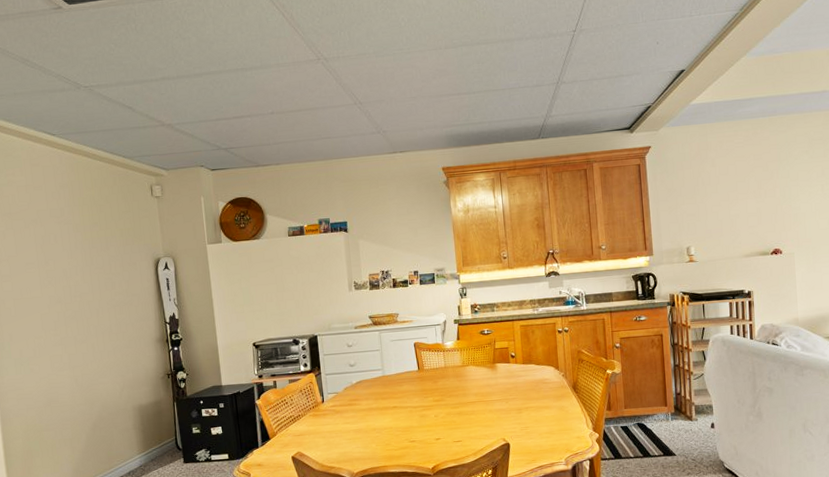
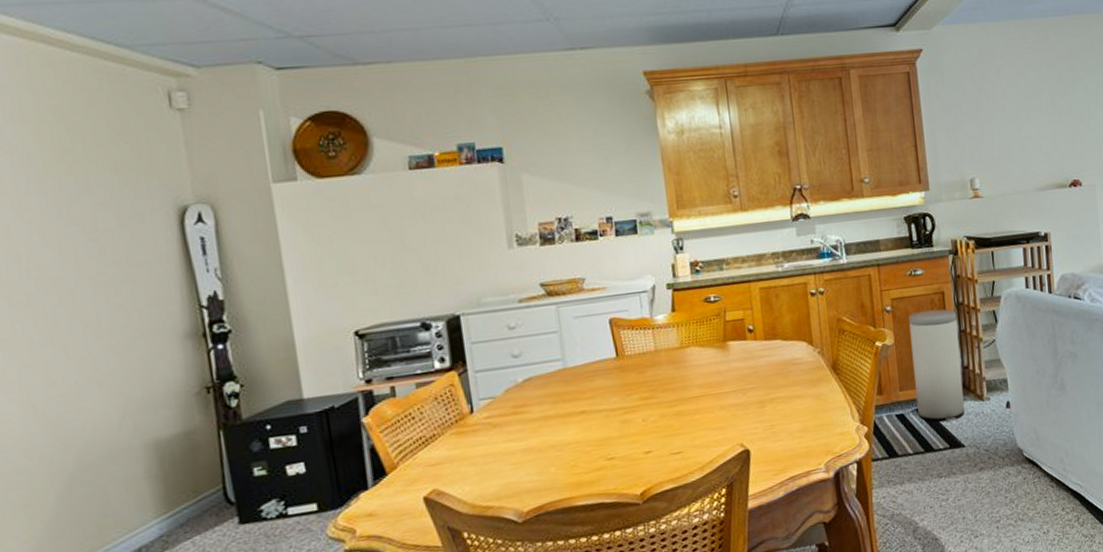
pedal bin: none [633,347,677,436] -> present [908,309,965,423]

